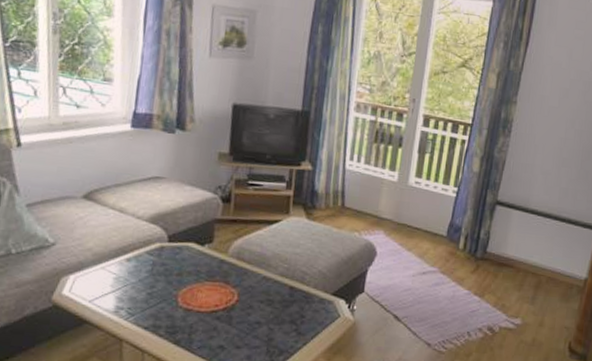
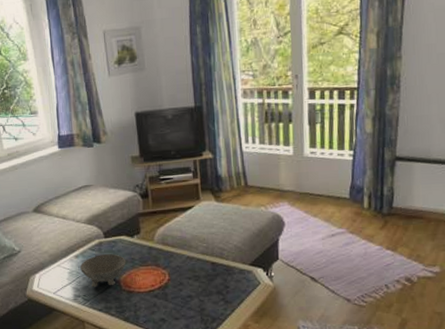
bowl: none [130,261,190,301] -> present [80,254,126,288]

